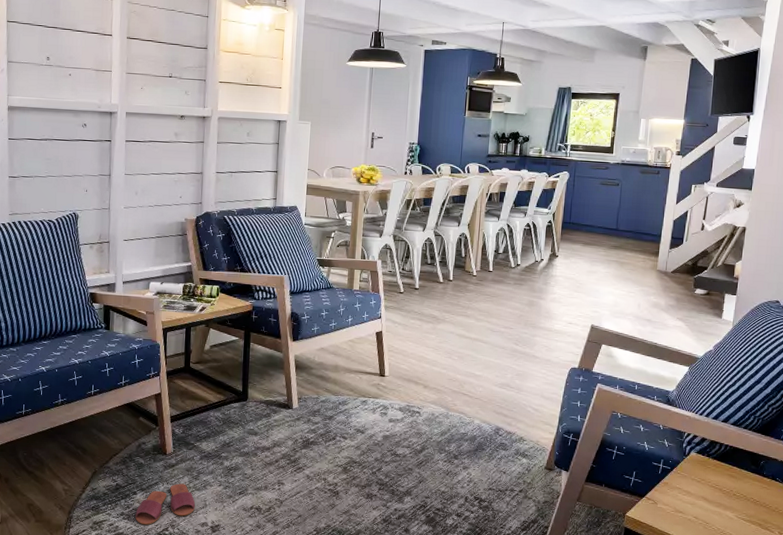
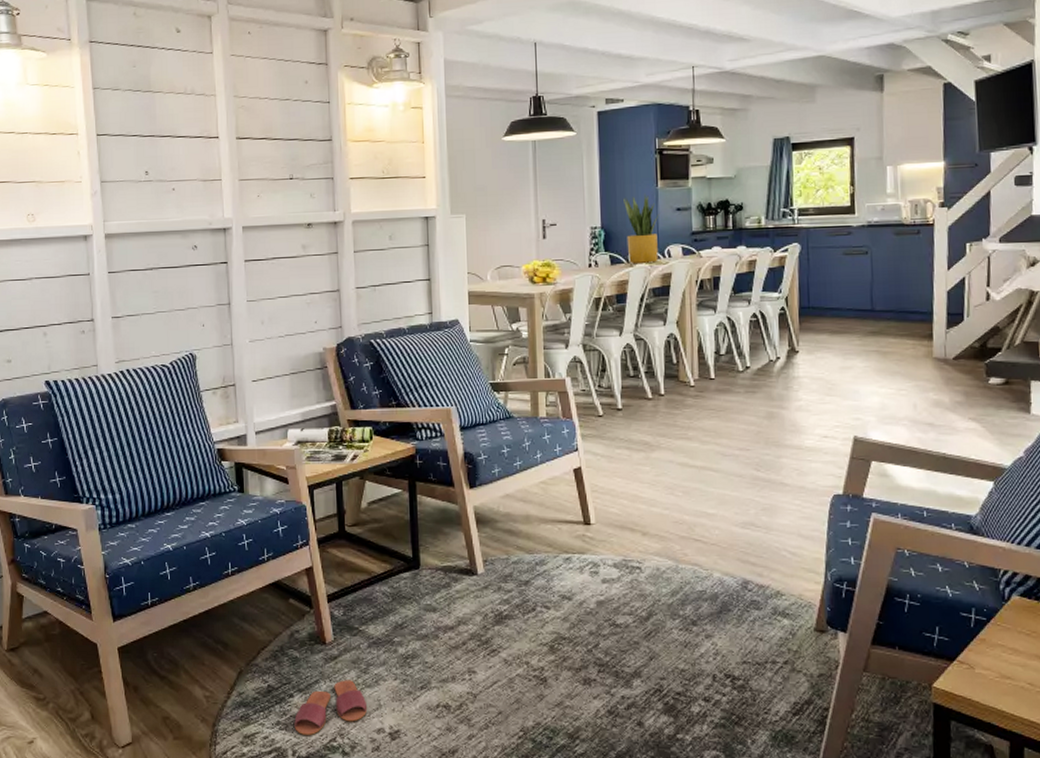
planter: none [436,120,465,176] -> present [623,193,661,263]

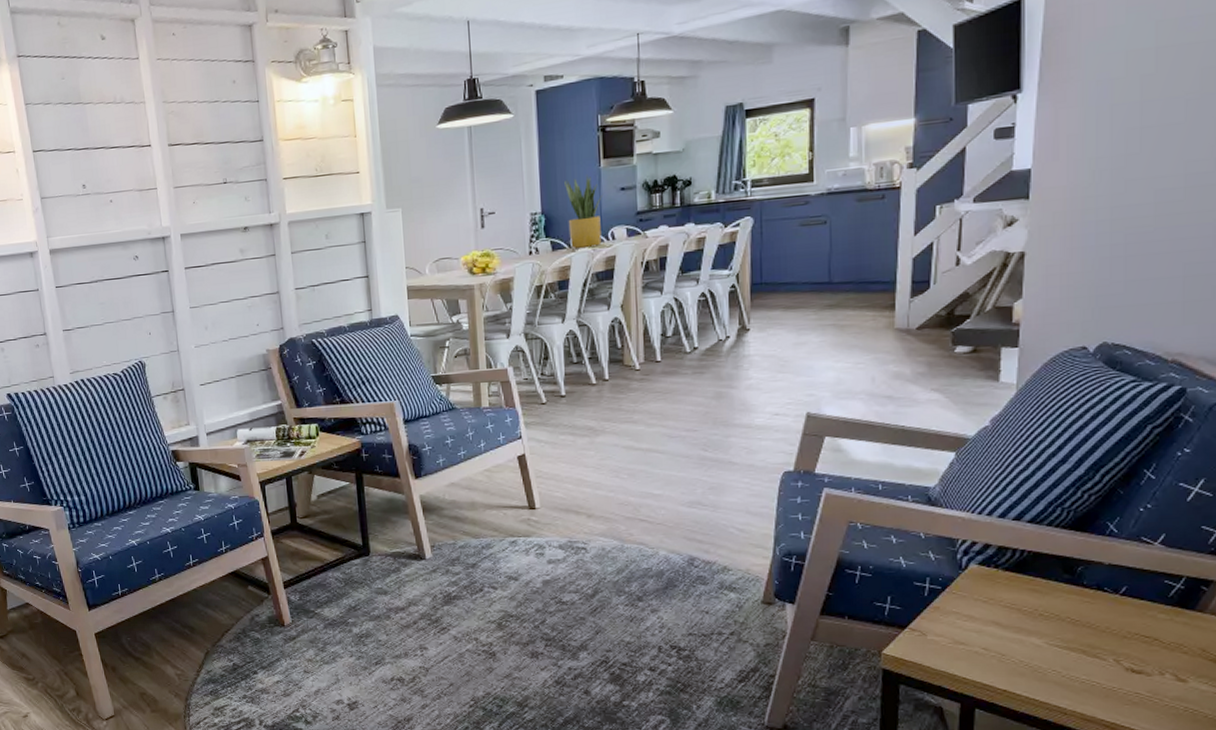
slippers: present [294,680,368,736] -> none [259,657,327,708]

